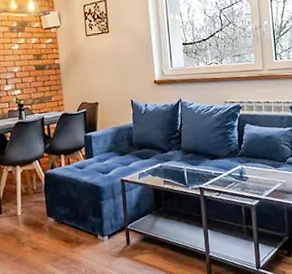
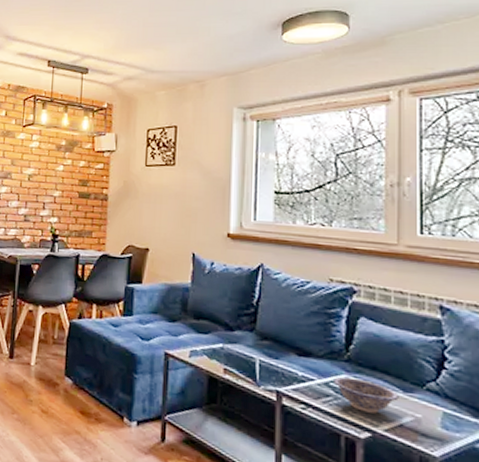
bowl: none [234,166,273,187] -> present [334,376,399,414]

